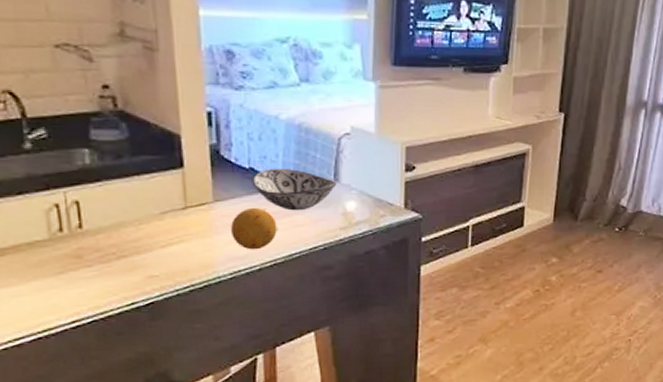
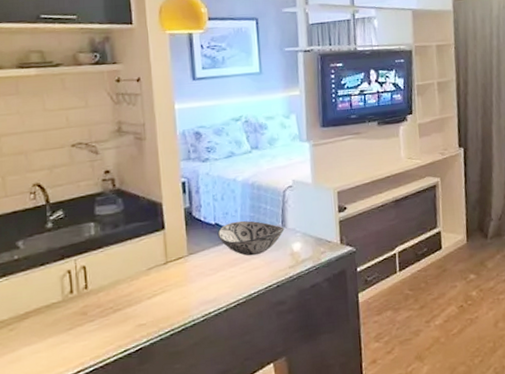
fruit: present [231,207,277,250] -> none [202,256,239,294]

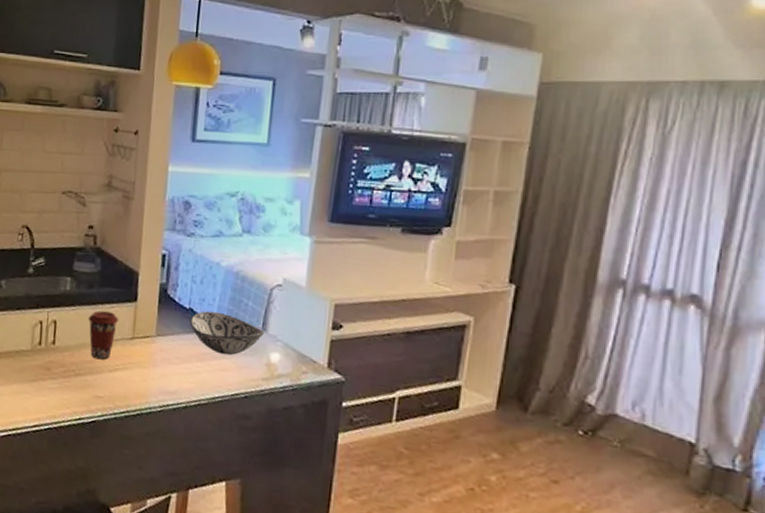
coffee cup: none [118,244,150,291] -> present [88,310,119,360]

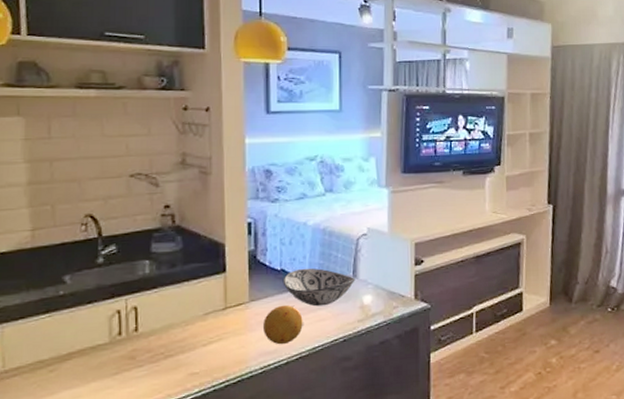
coffee cup: present [88,310,119,360] -> none [173,287,208,337]
fruit: none [166,346,206,388] -> present [264,305,303,345]

